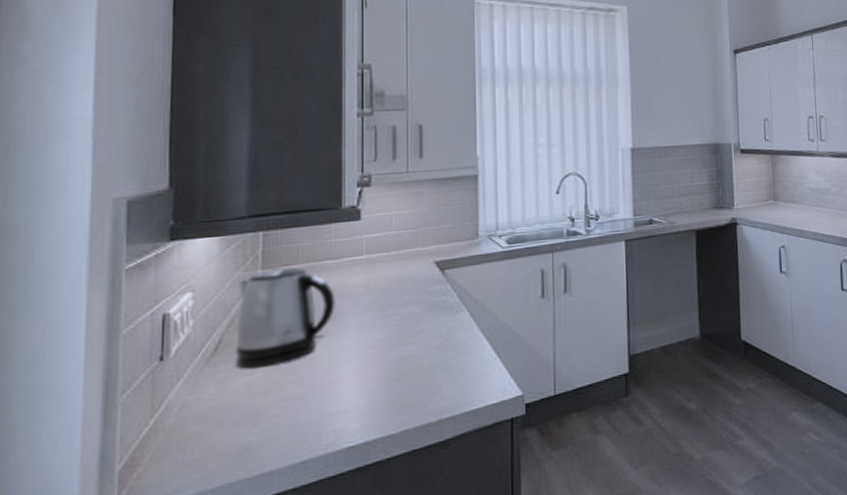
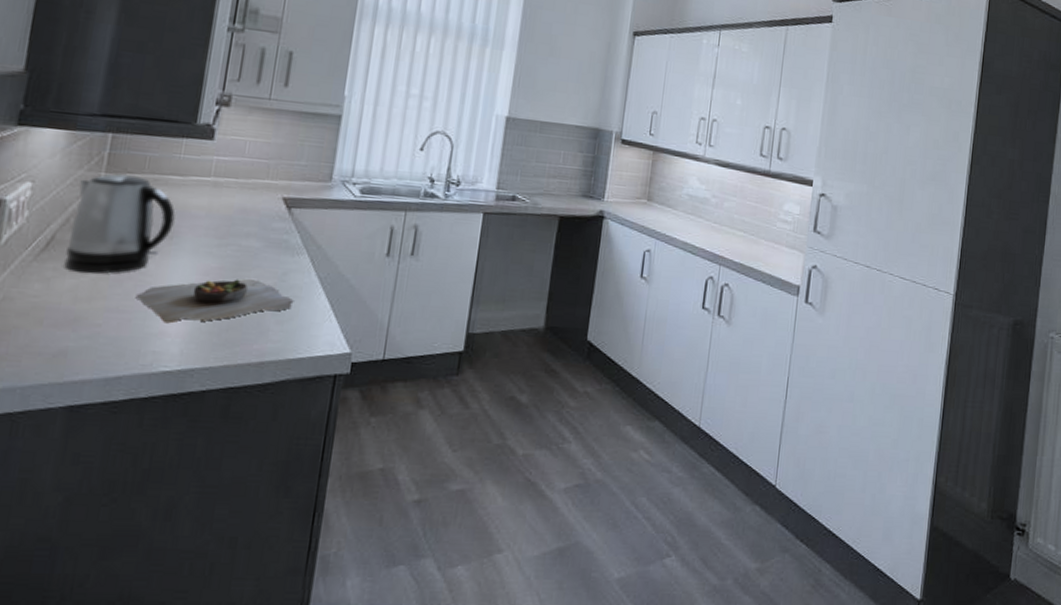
cutting board: none [309,343,461,402] -> present [135,278,294,324]

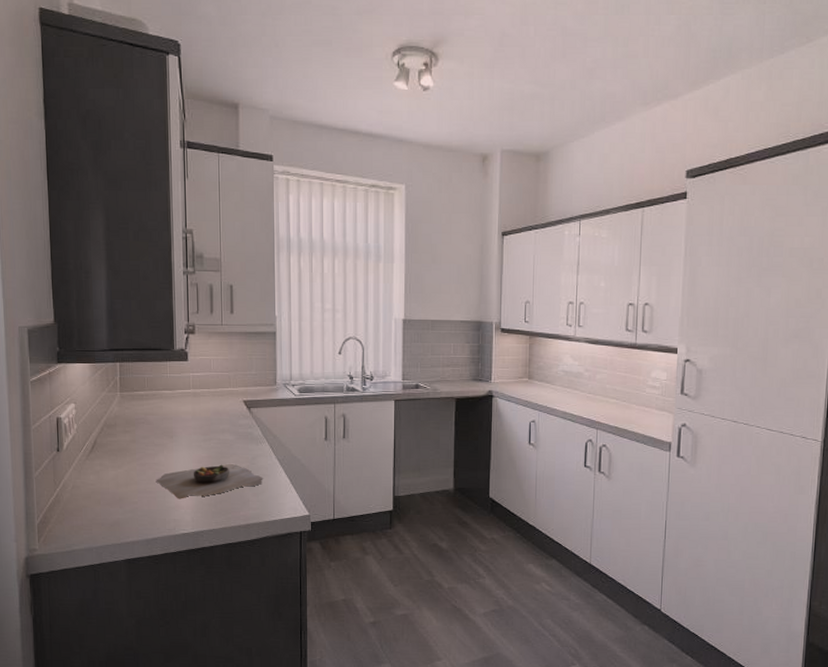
kettle: present [64,173,176,274] -> none [105,392,172,466]

